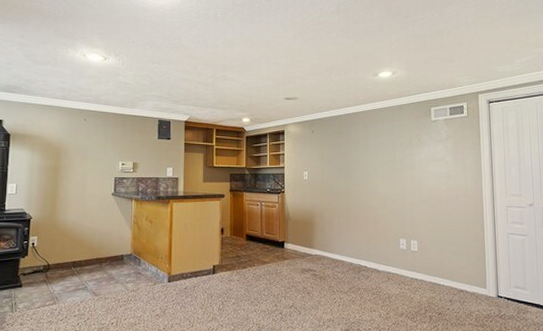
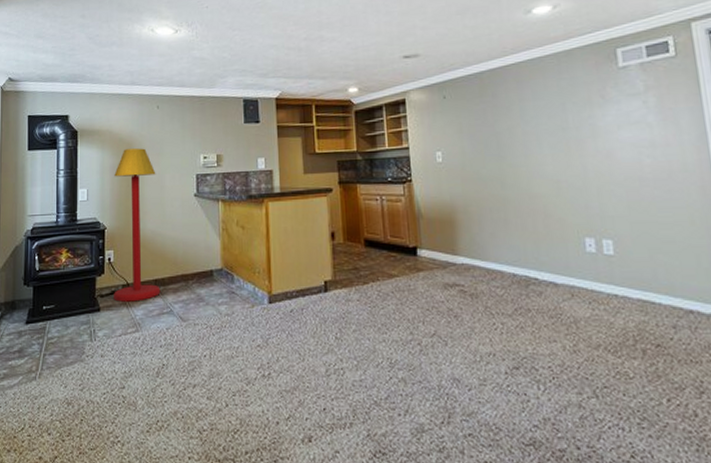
floor lamp: none [35,153,80,279] -> present [114,148,161,302]

